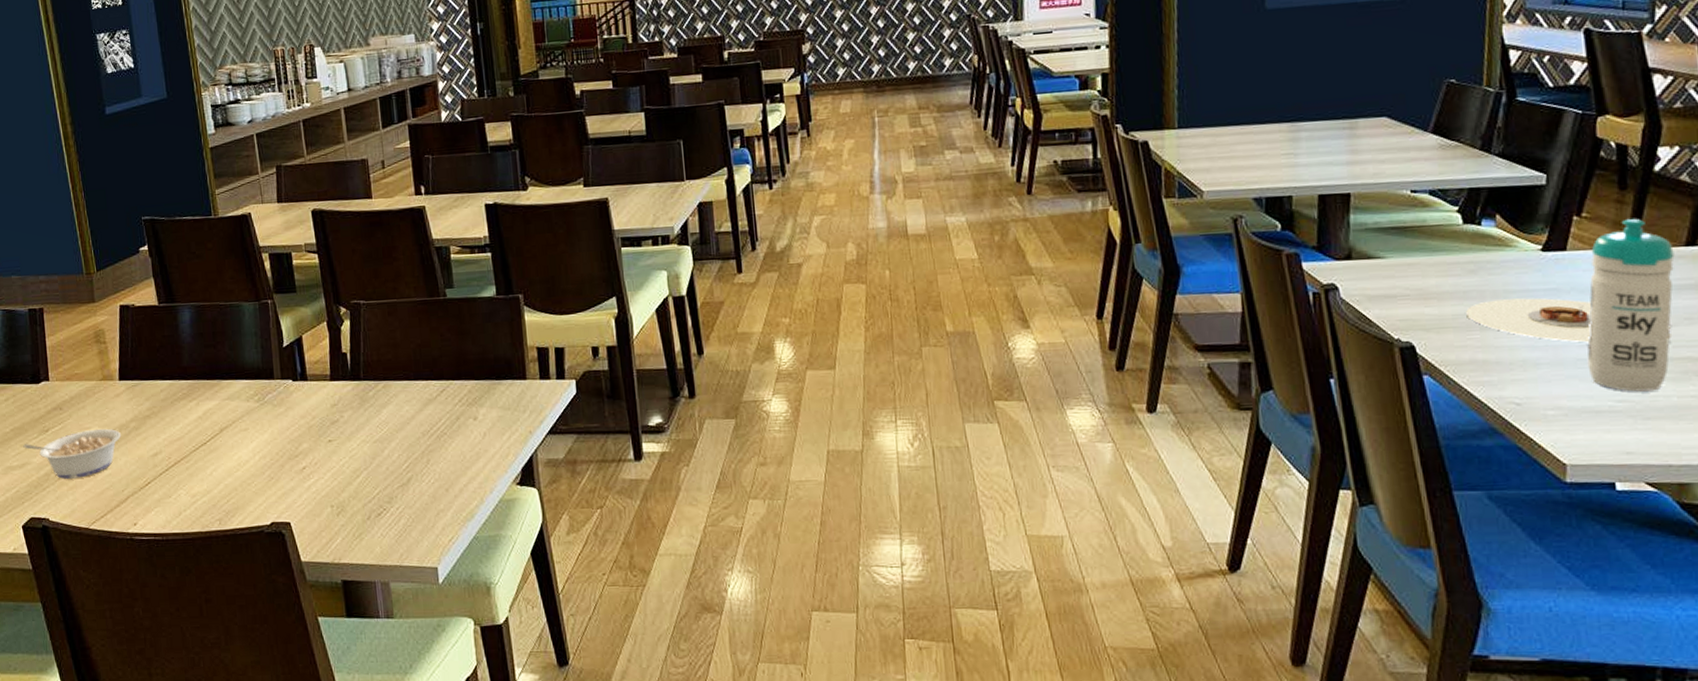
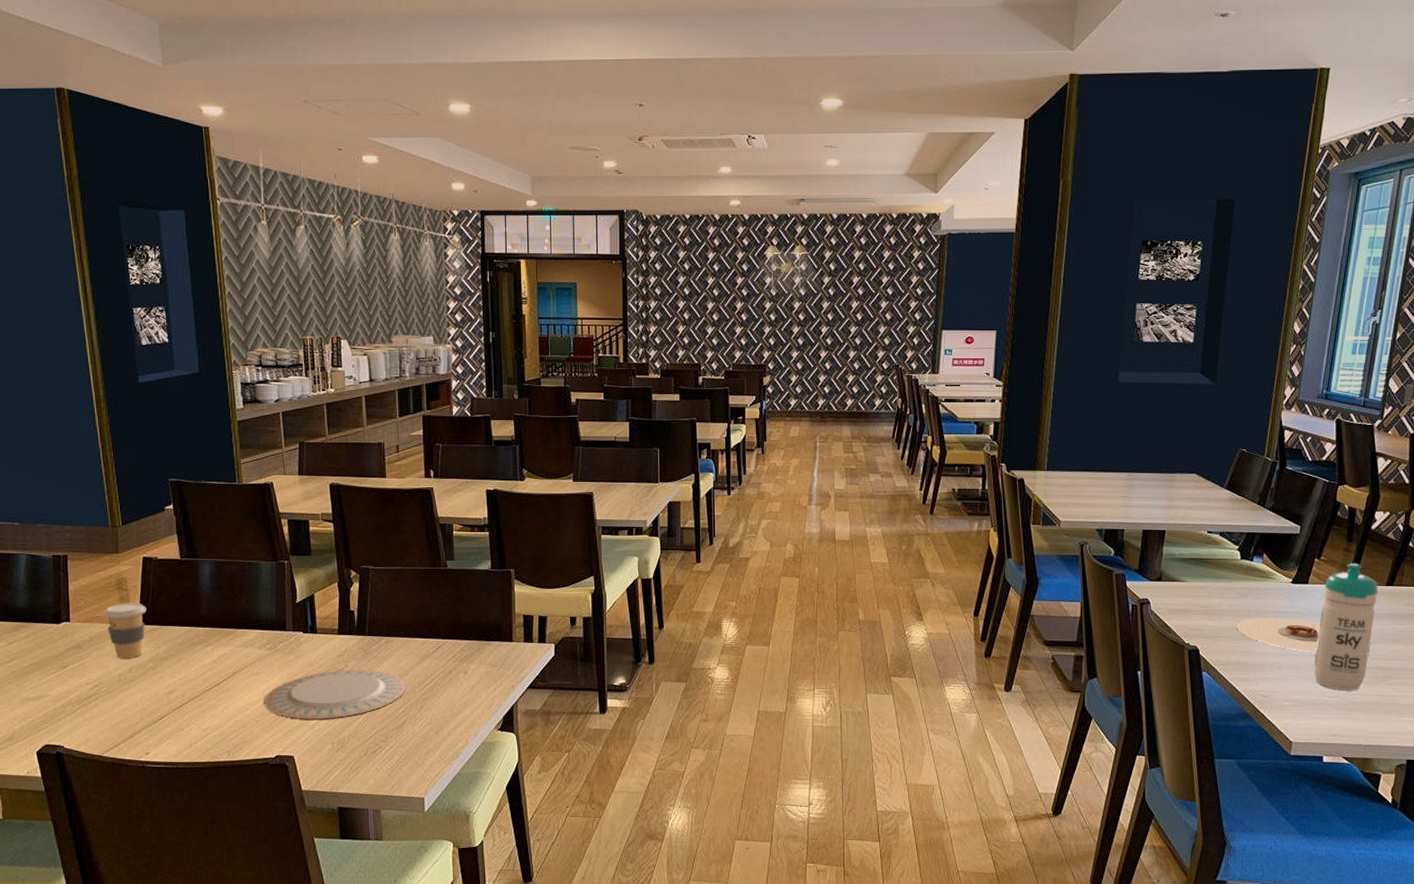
legume: present [23,428,121,479] -> none [41,667,138,711]
coffee cup: none [82,356,126,420] -> present [103,603,147,659]
plate: none [255,420,409,480] -> present [264,670,406,719]

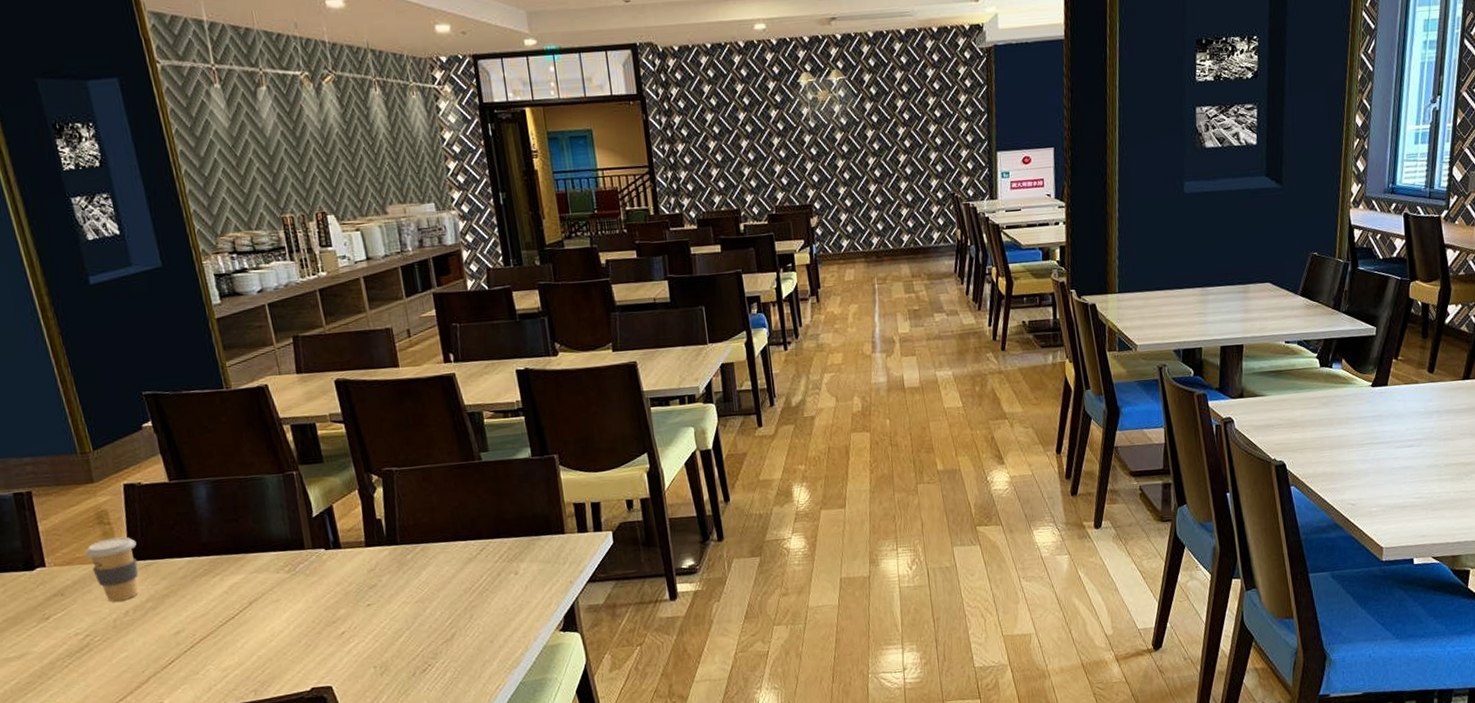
plate: present [264,670,406,719] -> none [289,582,451,645]
plate: present [1236,618,1370,653] -> none [1320,423,1451,456]
water bottle: present [1313,563,1378,691] -> none [1398,359,1456,491]

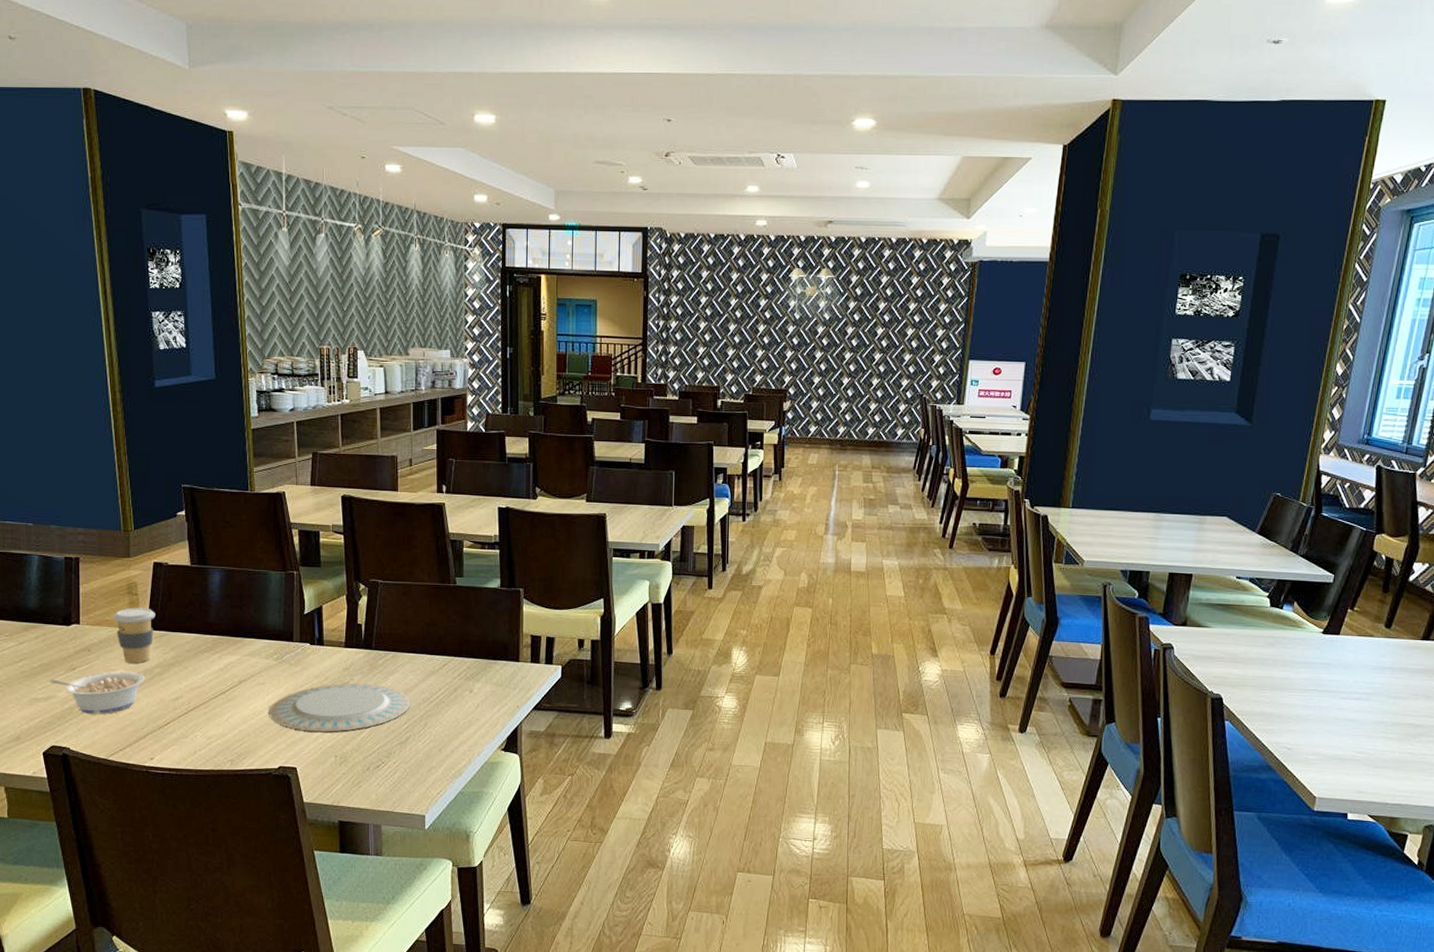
legume: none [20,611,136,666] -> present [49,671,145,714]
plate: none [289,582,451,645] -> present [269,683,410,732]

